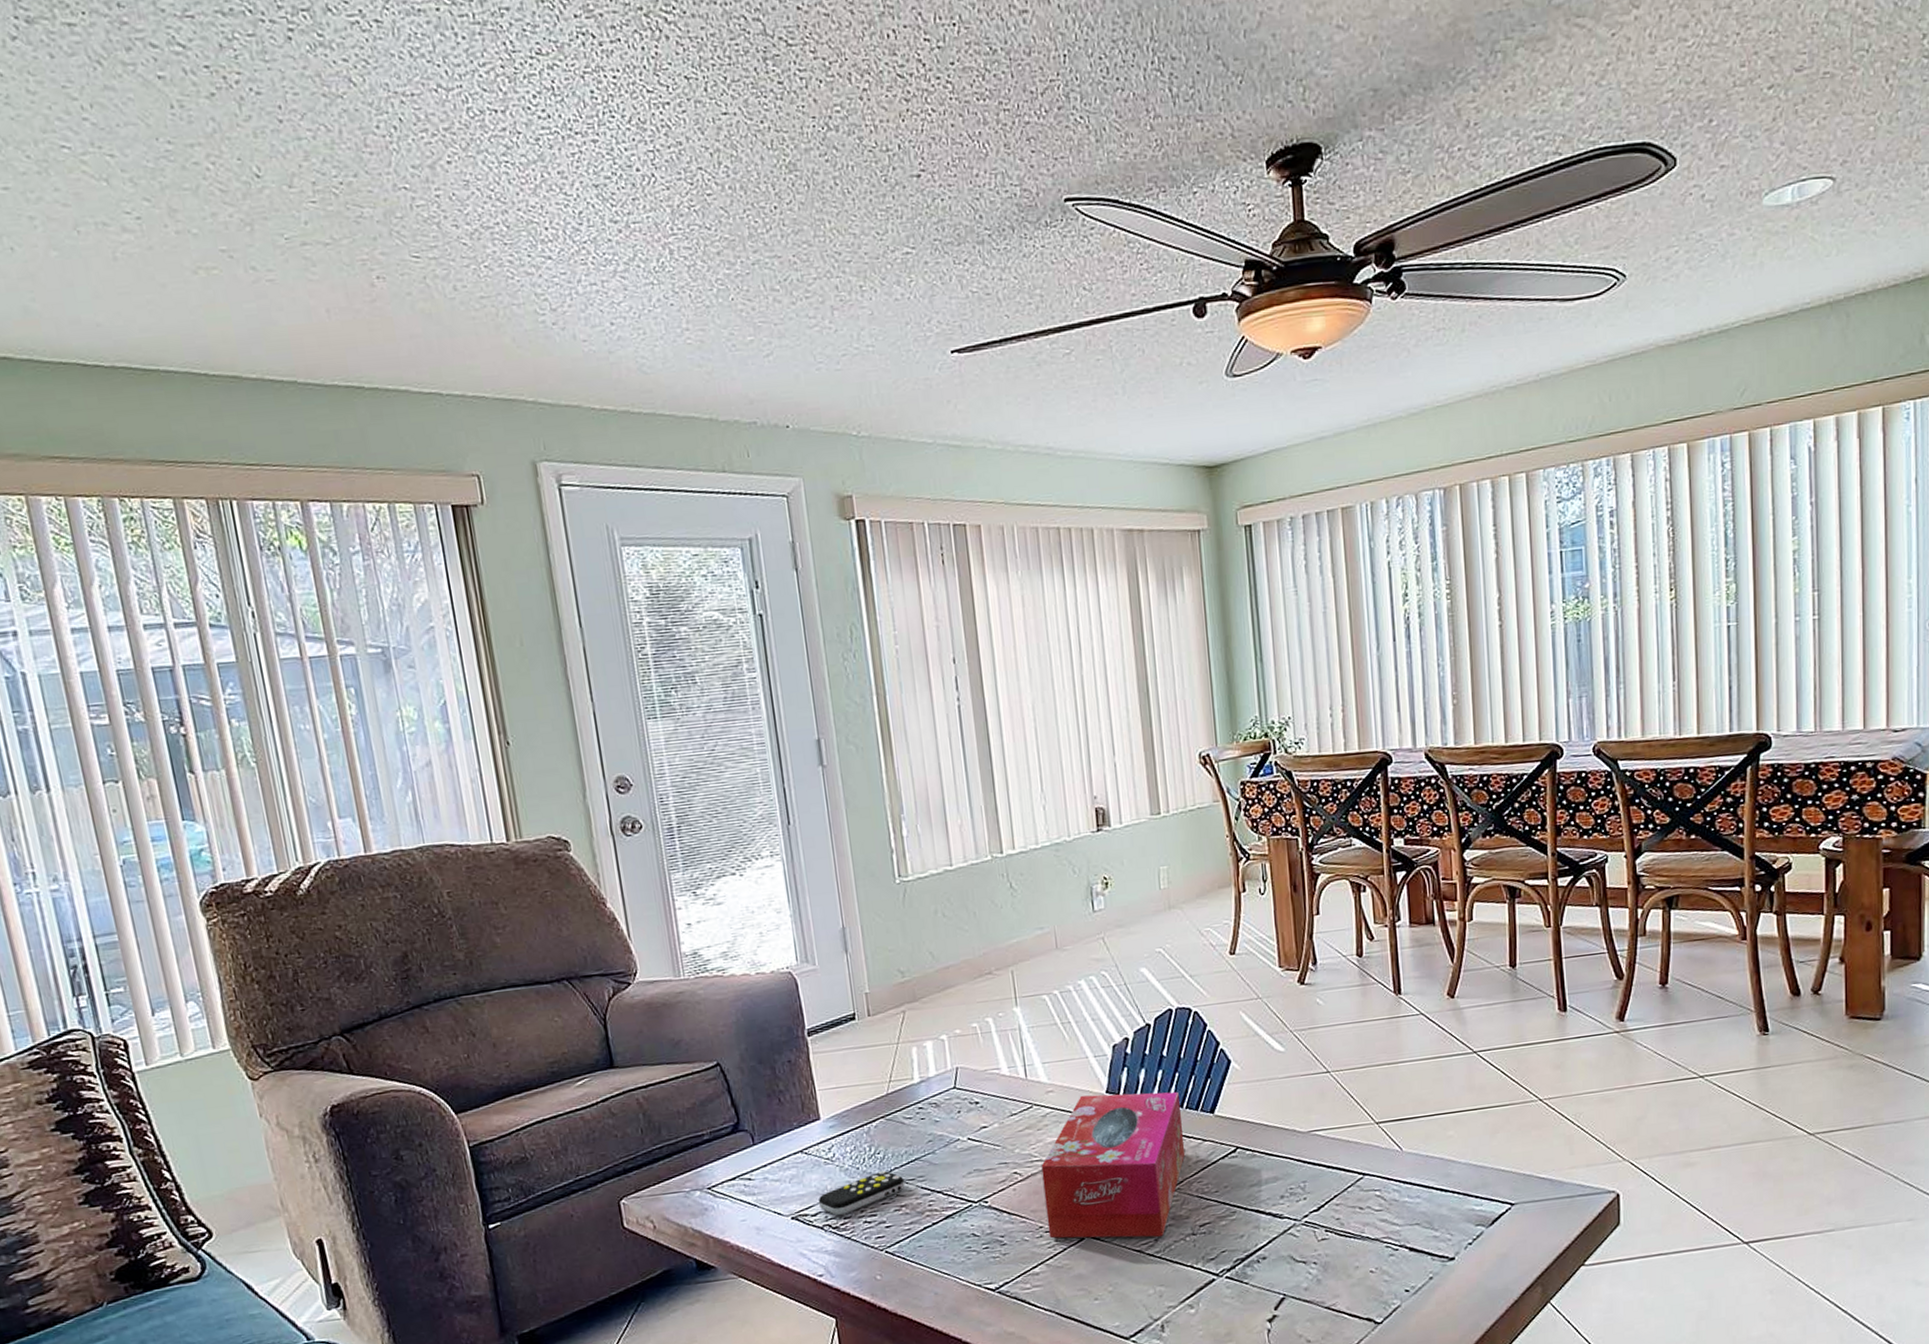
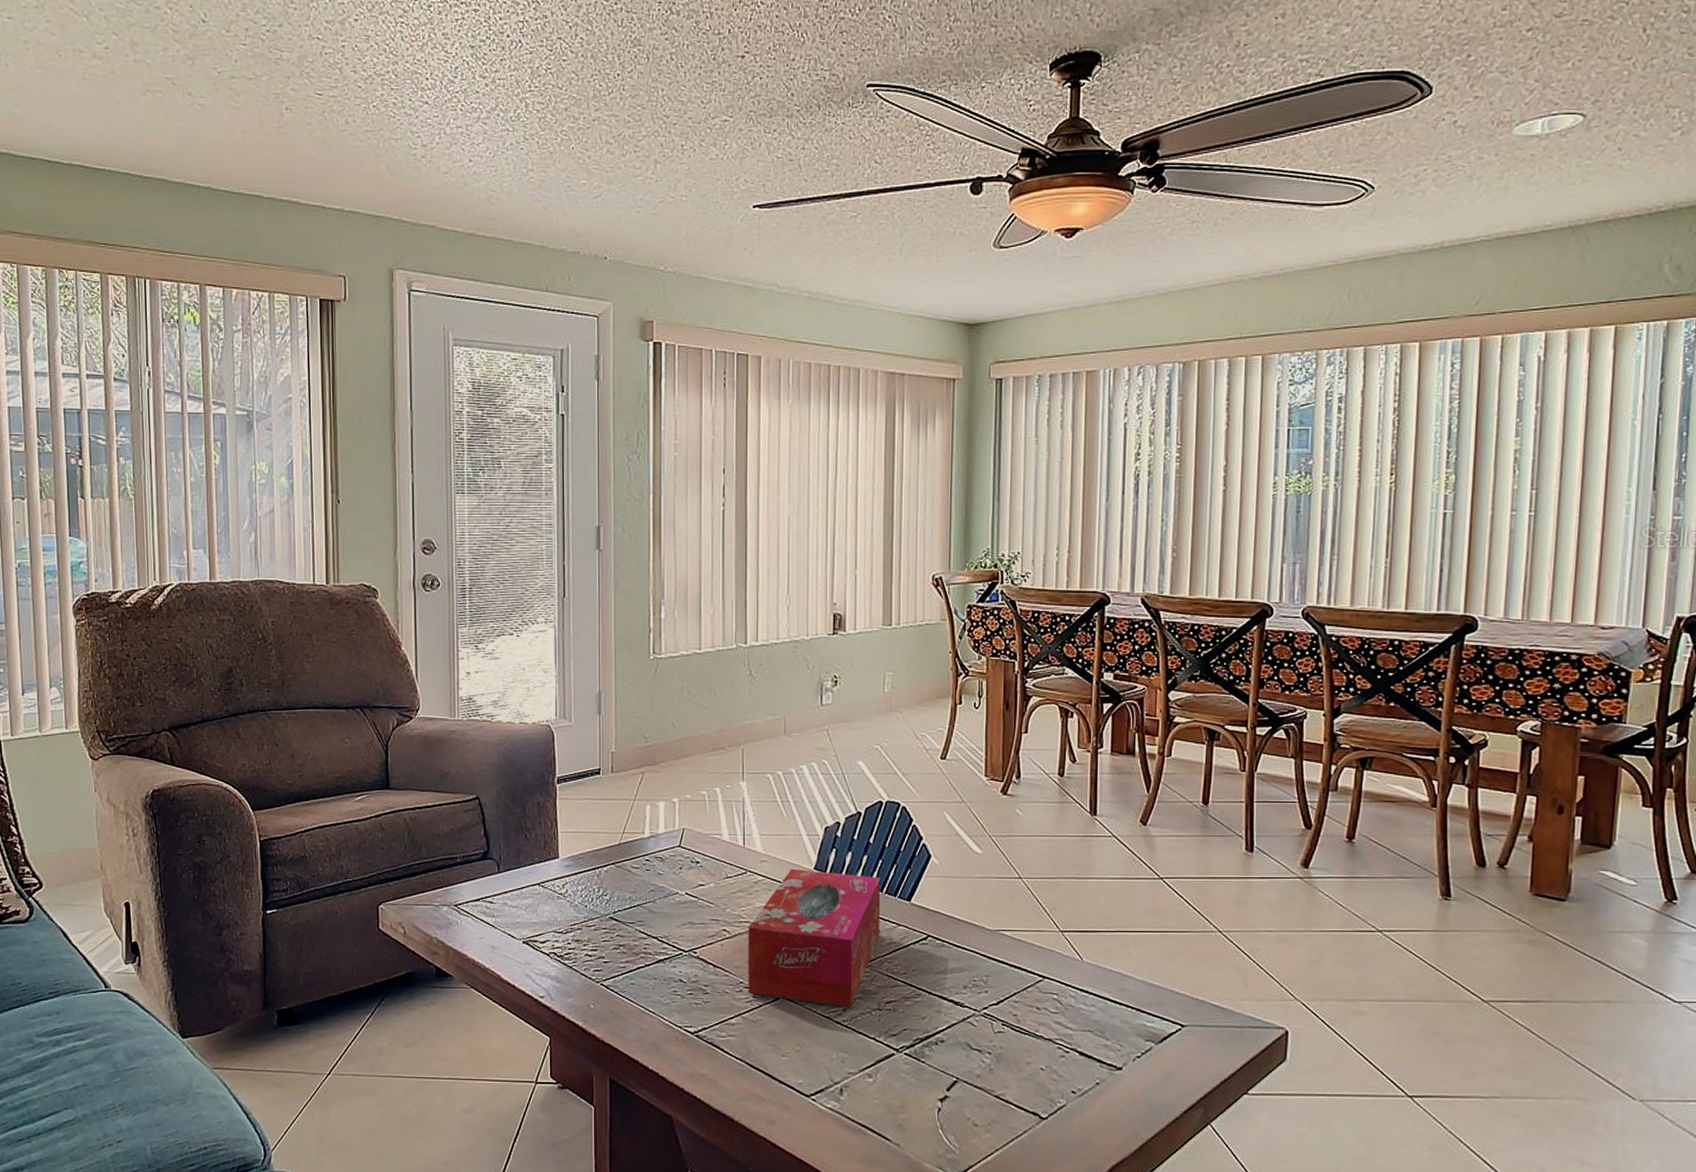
remote control: present [818,1170,905,1216] -> none [547,911,625,946]

